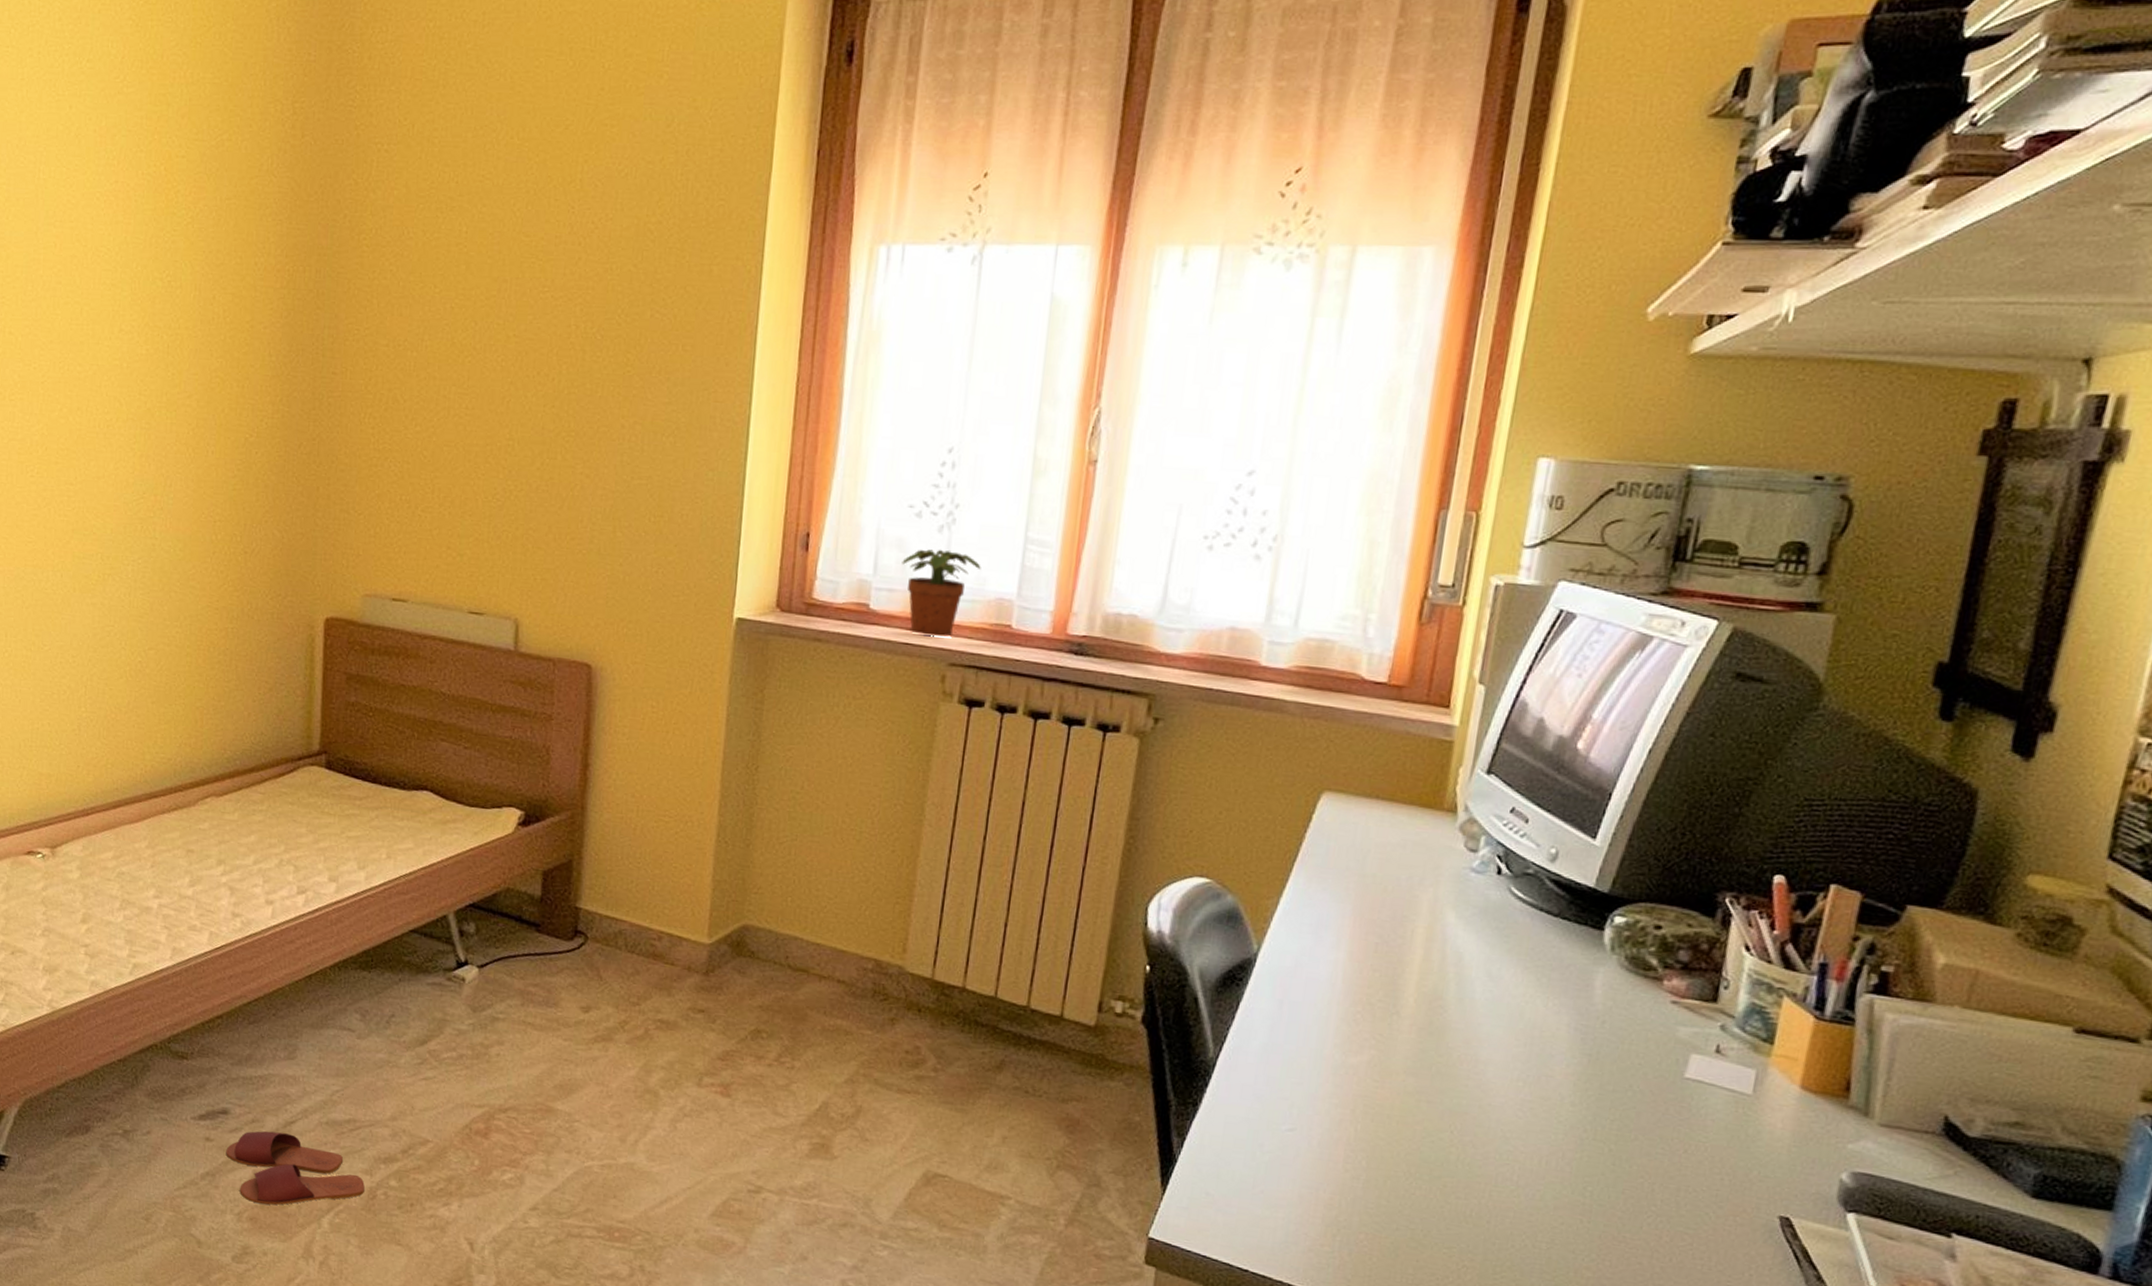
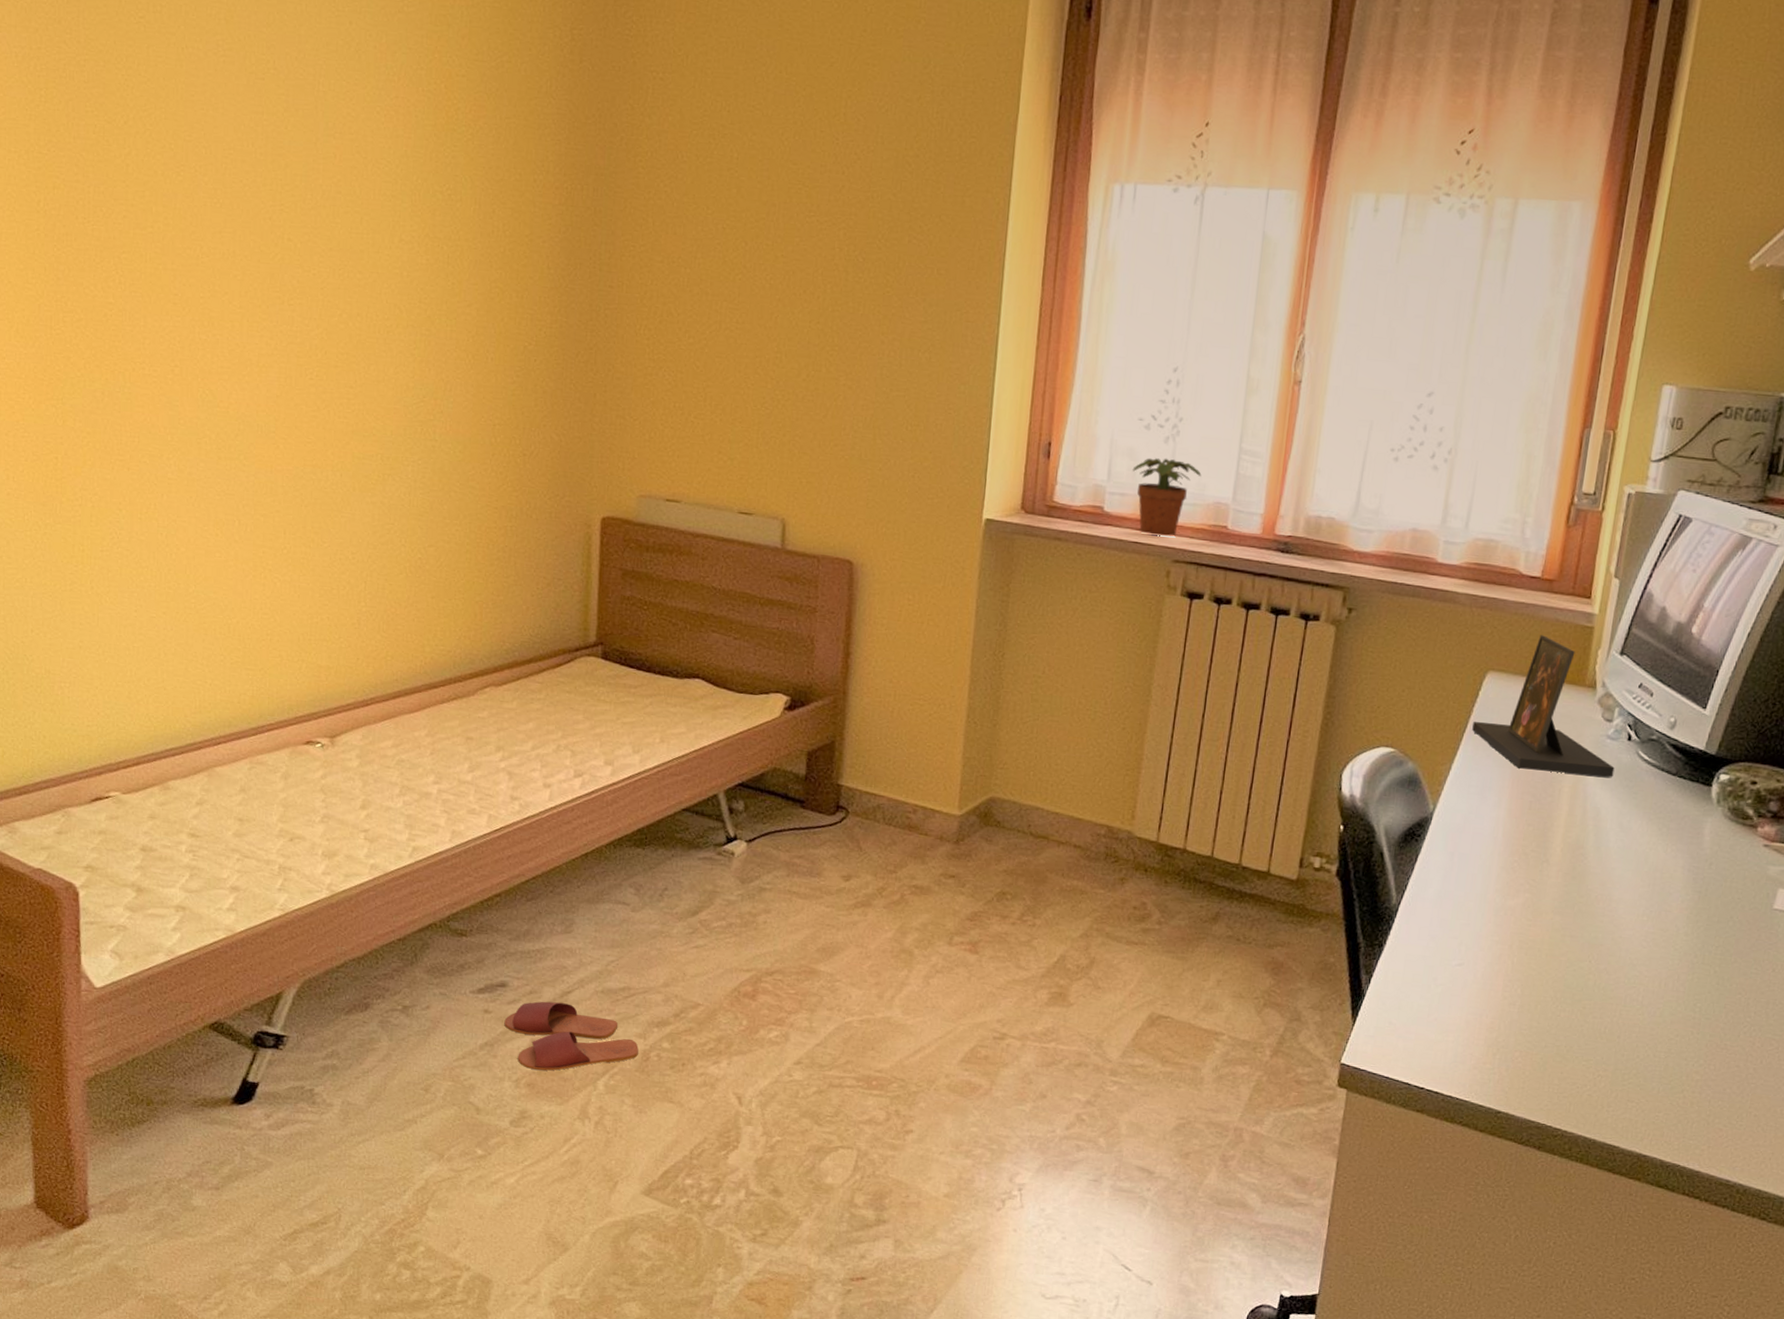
photo frame: none [1304,750,1481,917] -> present [1472,635,1615,777]

